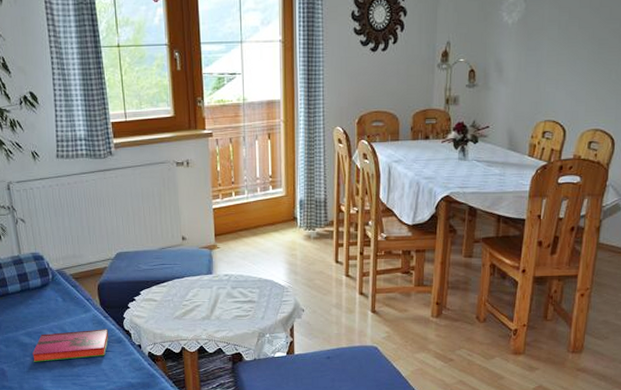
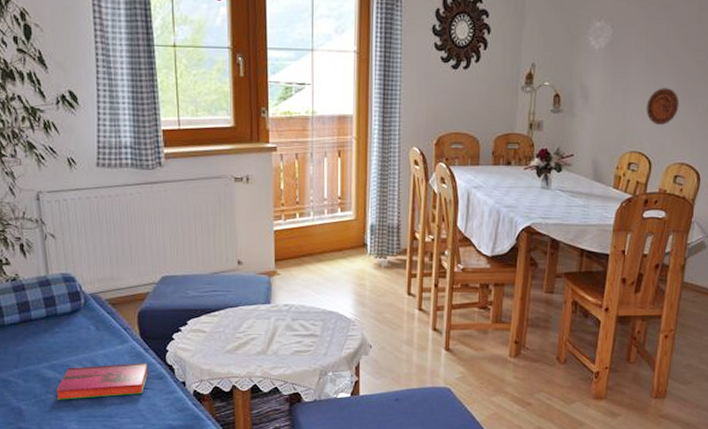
decorative plate: none [560,57,593,94] -> present [646,88,679,126]

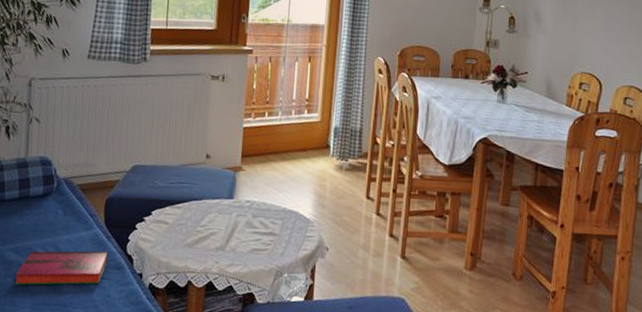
decorative plate: present [646,88,679,126] -> none [595,16,626,50]

